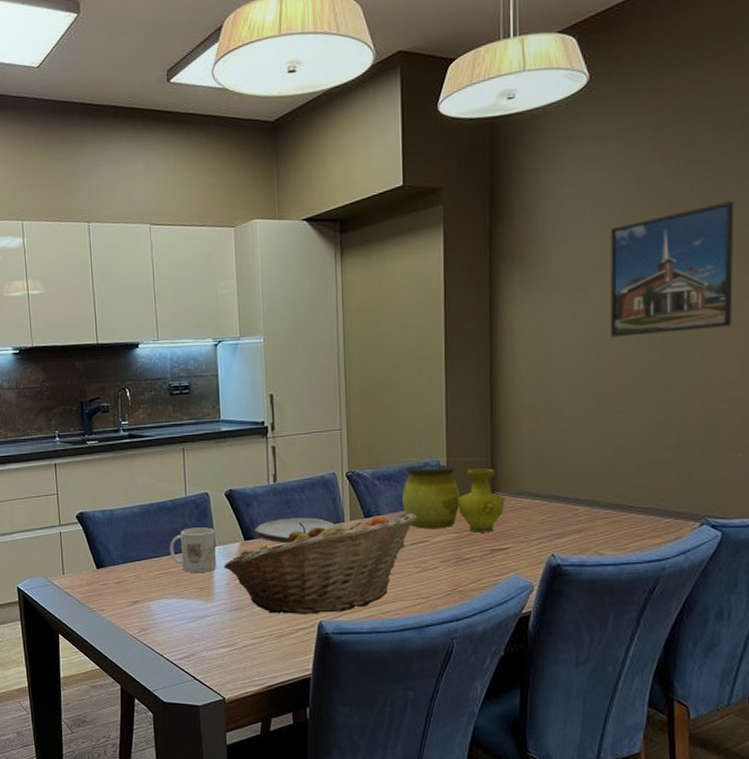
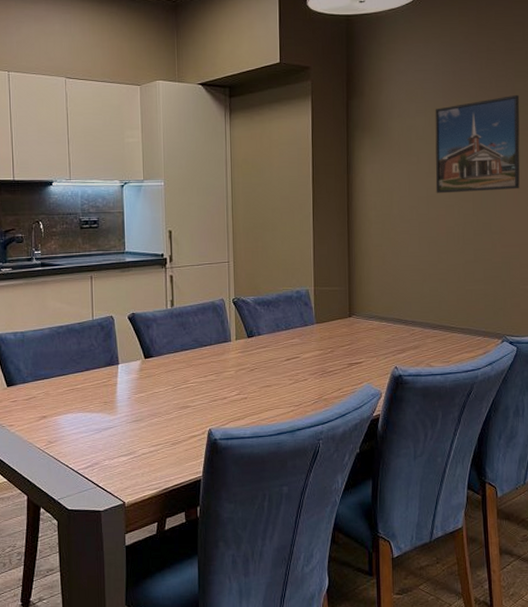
mug: present [169,527,217,572] -> none [76,347,120,388]
fruit basket: present [223,512,417,616] -> none [126,333,291,424]
plate: present [253,517,335,544] -> none [153,337,223,361]
decorative vase: present [401,464,505,533] -> none [278,293,359,350]

